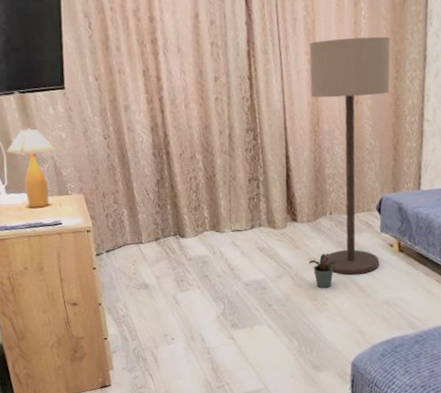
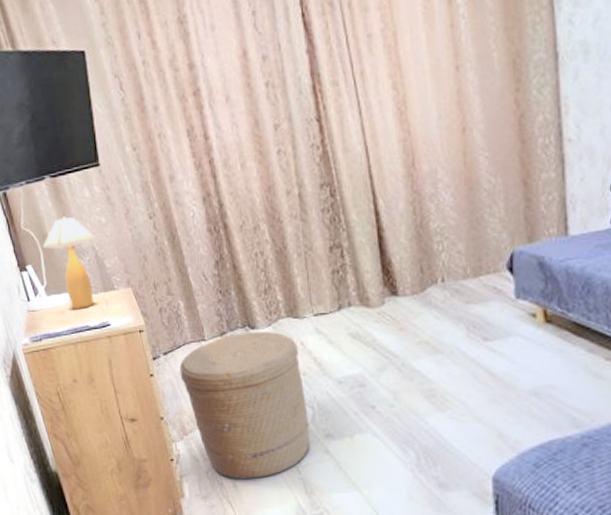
basket: none [119,239,221,357] -> present [179,331,310,480]
potted plant: present [308,253,337,289] -> none [419,333,459,381]
floor lamp: present [309,36,391,275] -> none [393,36,519,360]

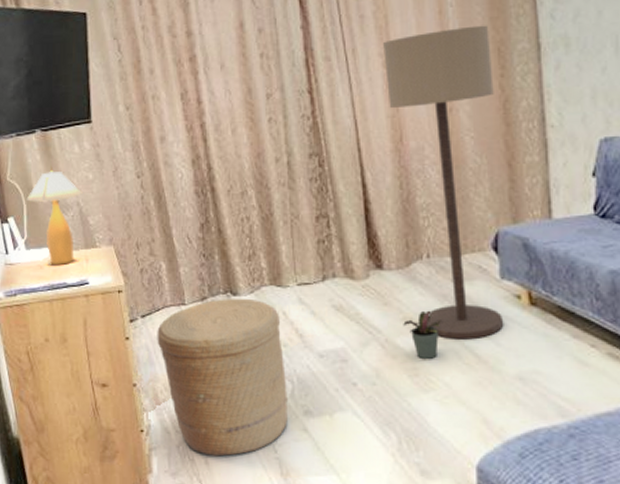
floor lamp: none [393,36,519,360] -> present [383,25,504,340]
potted plant: none [419,333,459,381] -> present [403,310,443,360]

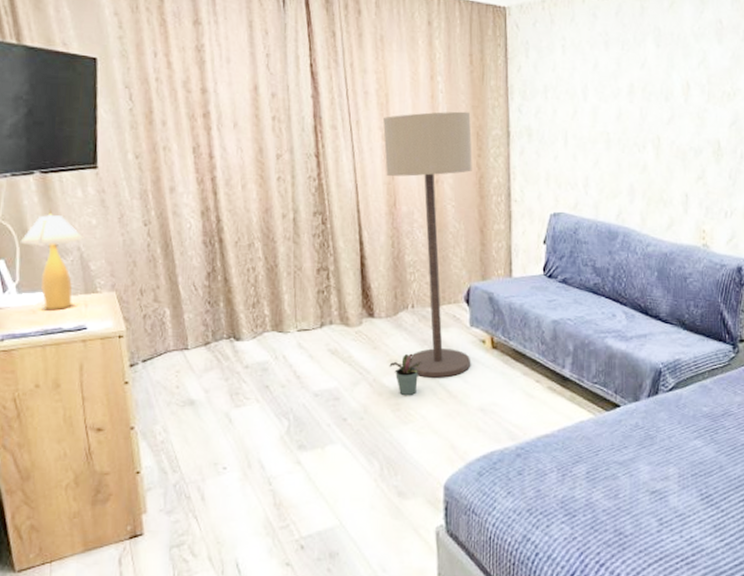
basket: present [157,298,289,457] -> none [157,343,285,492]

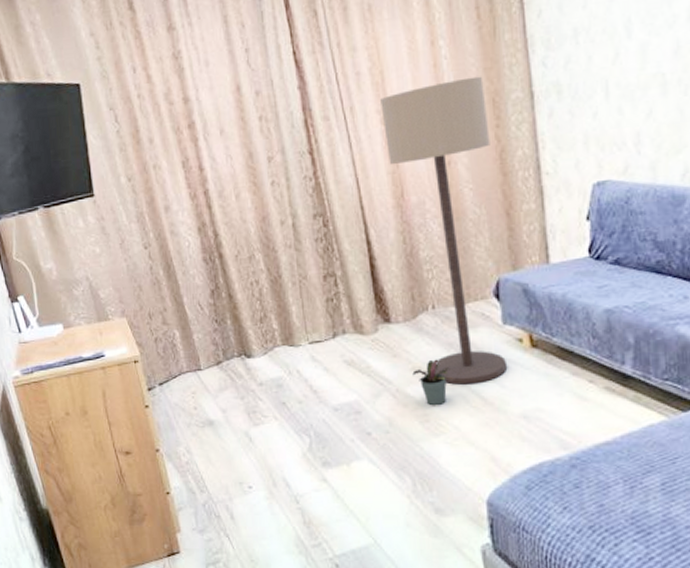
table lamp: present [20,208,84,310] -> none [34,241,91,341]

